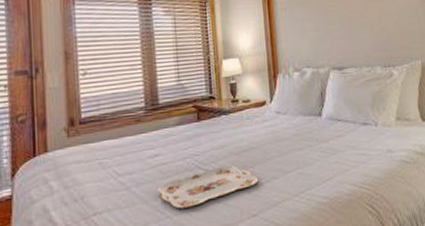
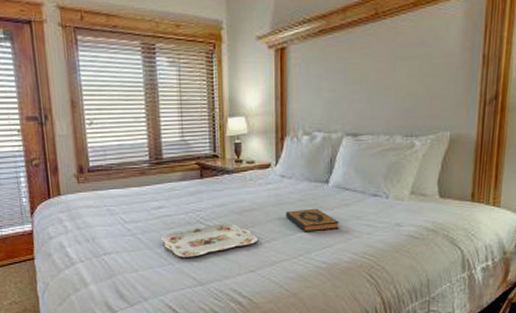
hardback book: none [283,141,336,168] -> present [285,208,339,232]

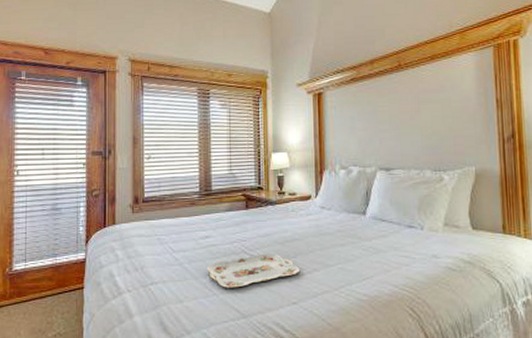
hardback book: present [285,208,339,232] -> none [326,239,378,263]

